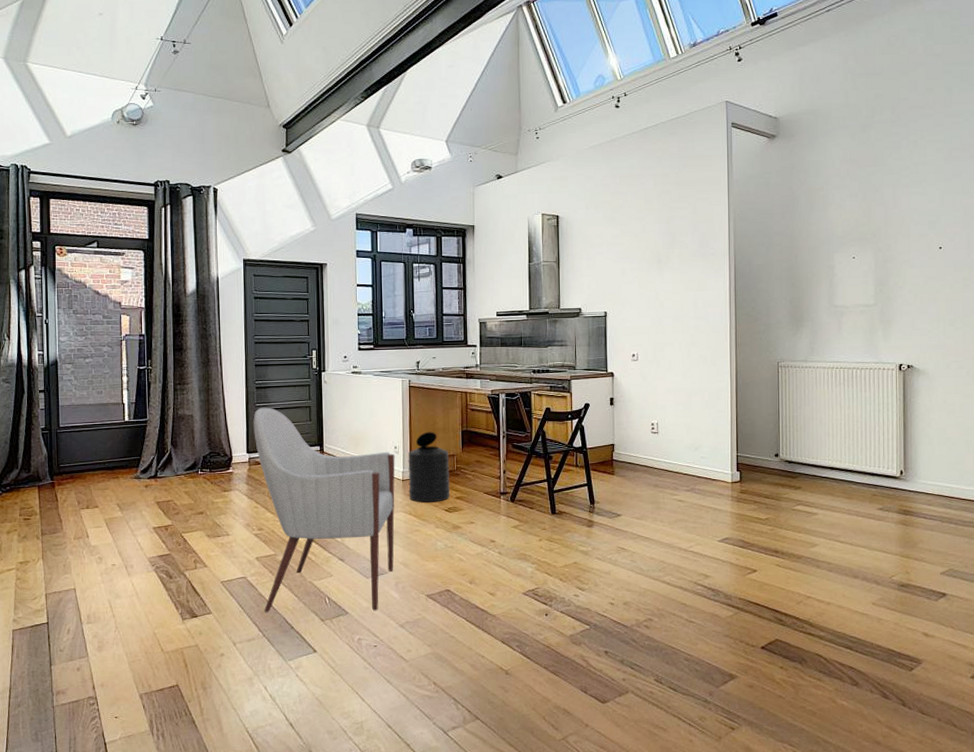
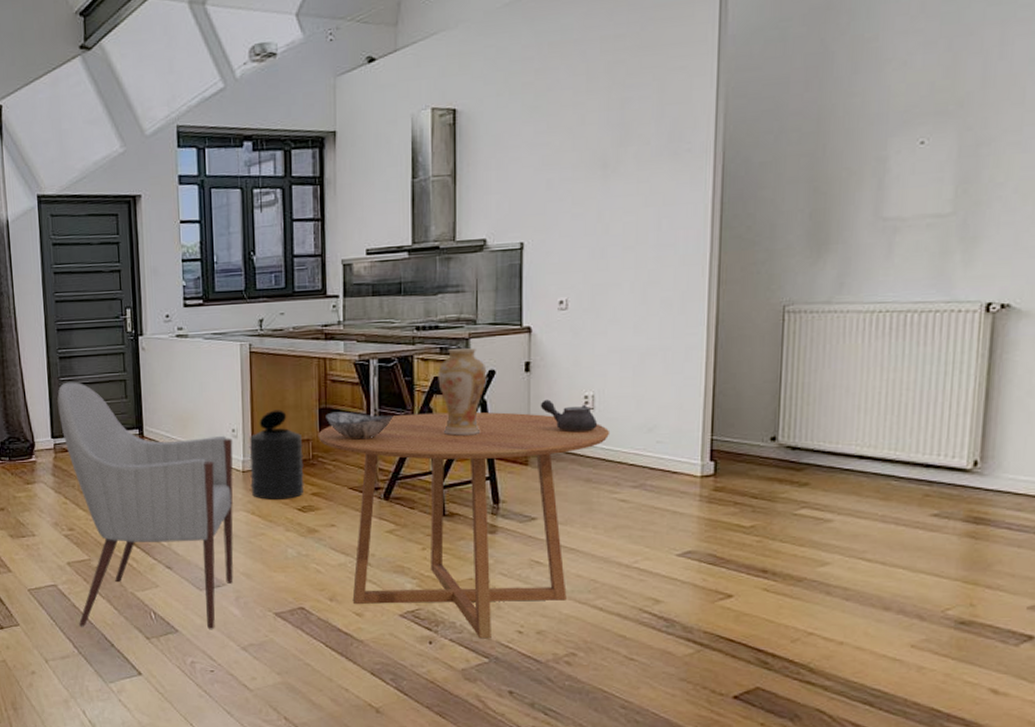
dining table: none [461,435,670,610] -> present [318,412,611,639]
decorative bowl: none [467,433,517,455] -> present [326,412,393,440]
vase: none [549,386,584,452] -> present [438,348,487,436]
teapot: none [621,426,660,450] -> present [540,399,597,433]

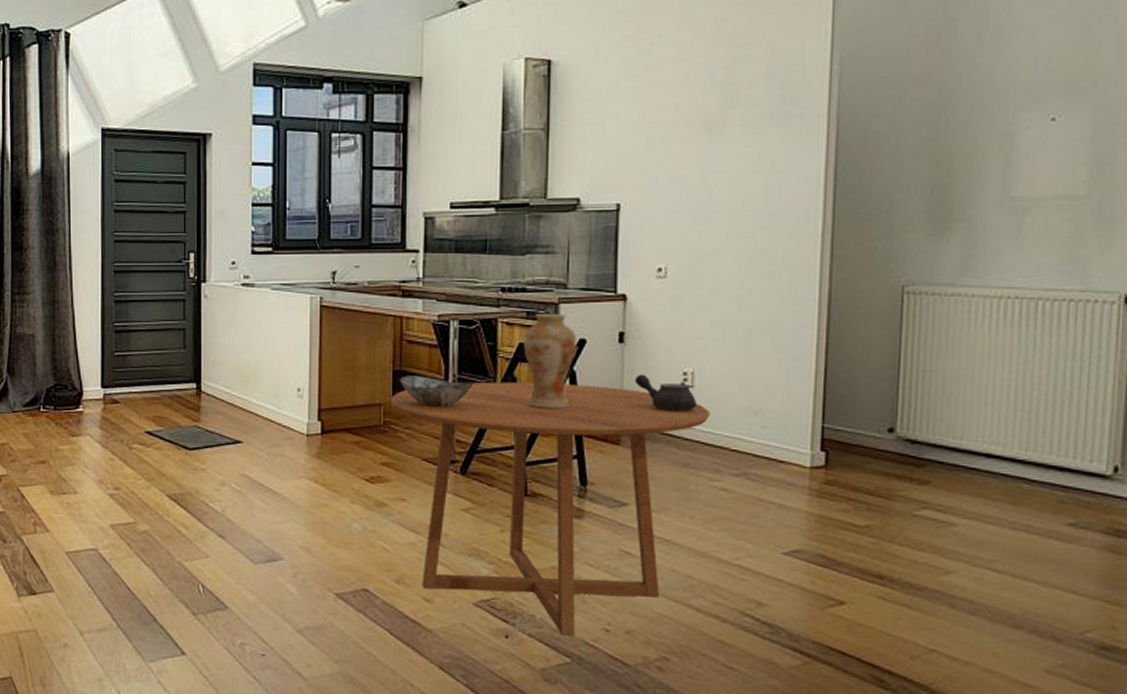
chair: present [57,382,234,630] -> none [110,328,298,609]
trash can: present [249,410,304,500] -> none [315,370,374,468]

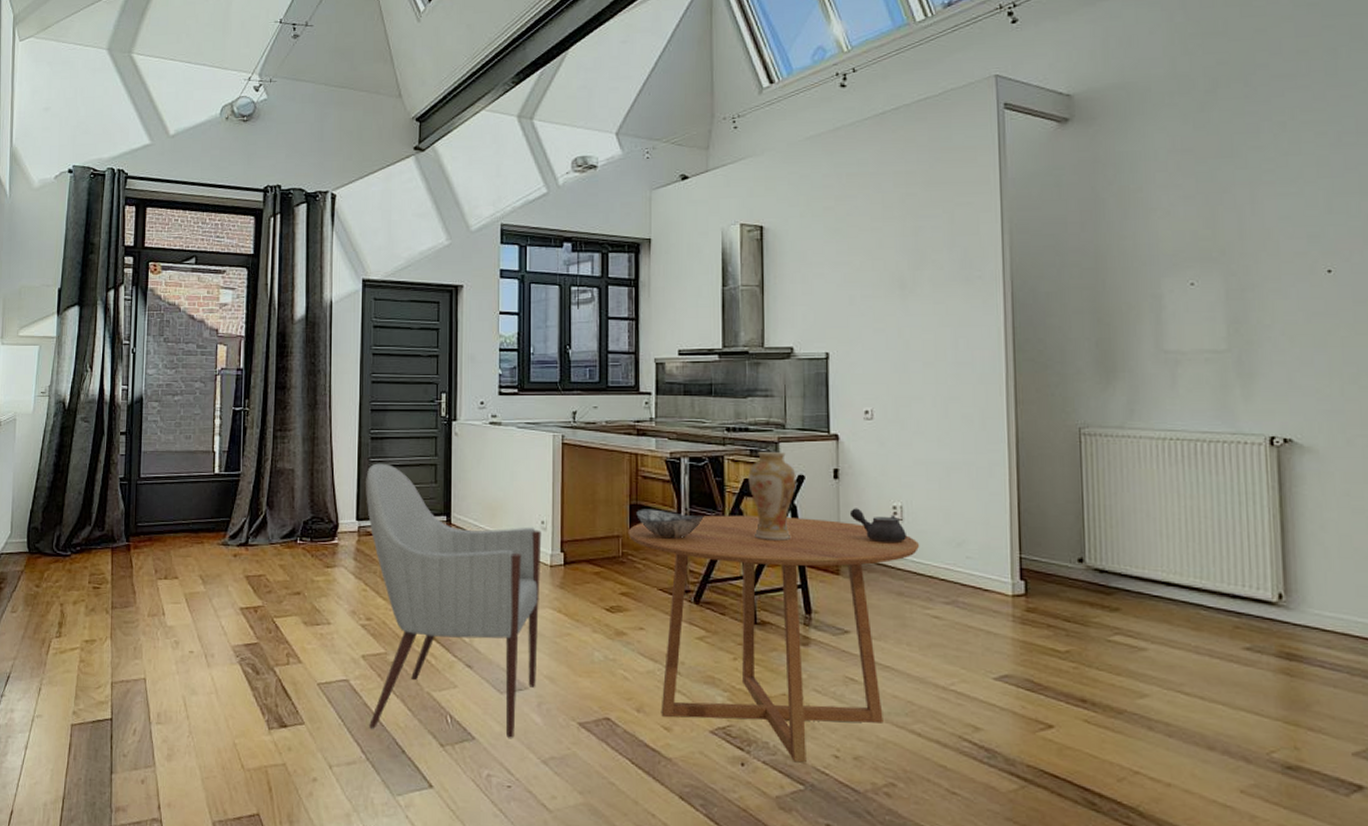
chair: none [110,328,298,609] -> present [366,463,542,739]

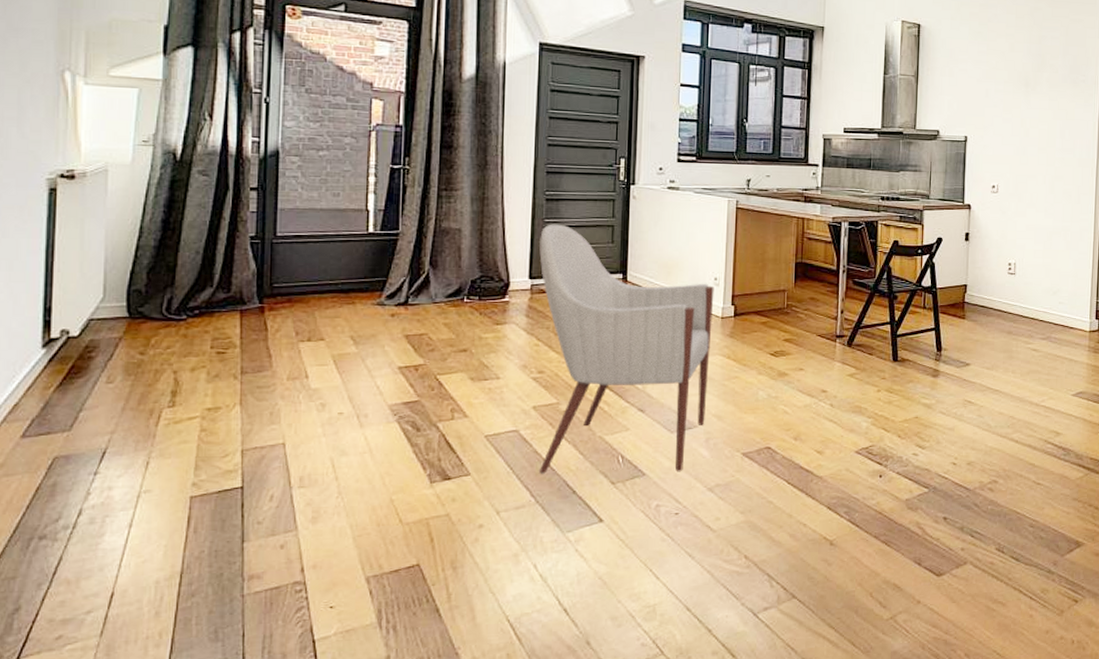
dining table: present [628,515,920,763] -> none [793,271,1027,471]
decorative bowl: present [636,509,704,539] -> none [801,266,859,292]
vase: present [748,451,796,541] -> none [897,217,936,292]
teapot: present [849,508,906,544] -> none [975,265,1017,293]

